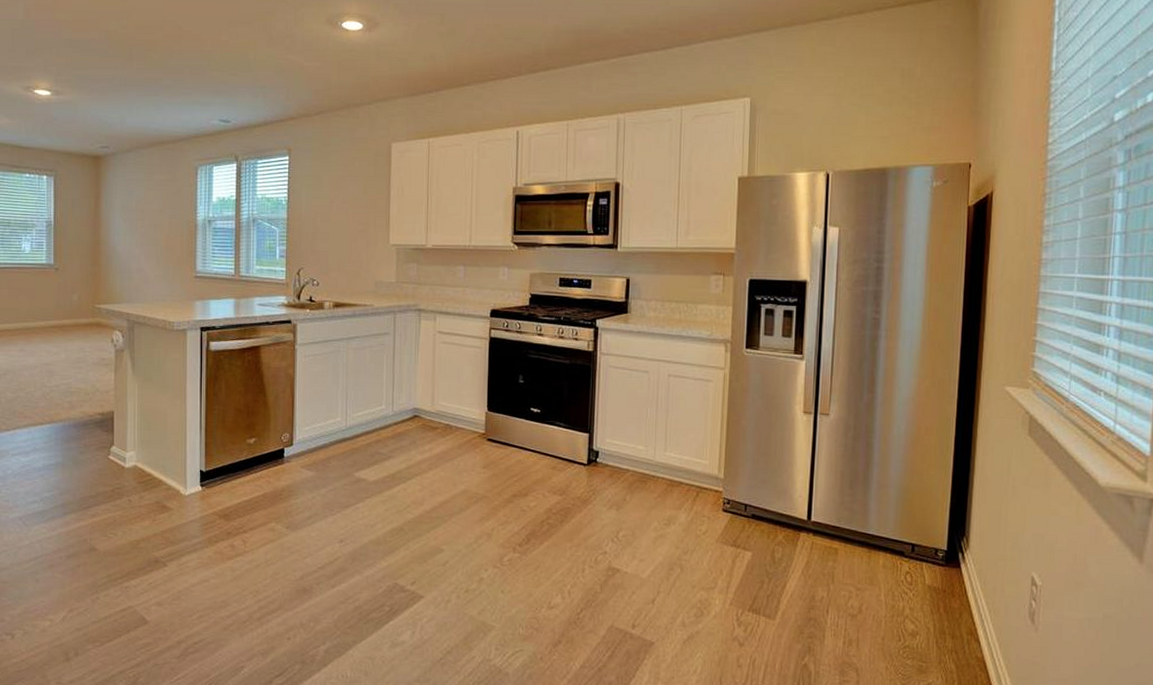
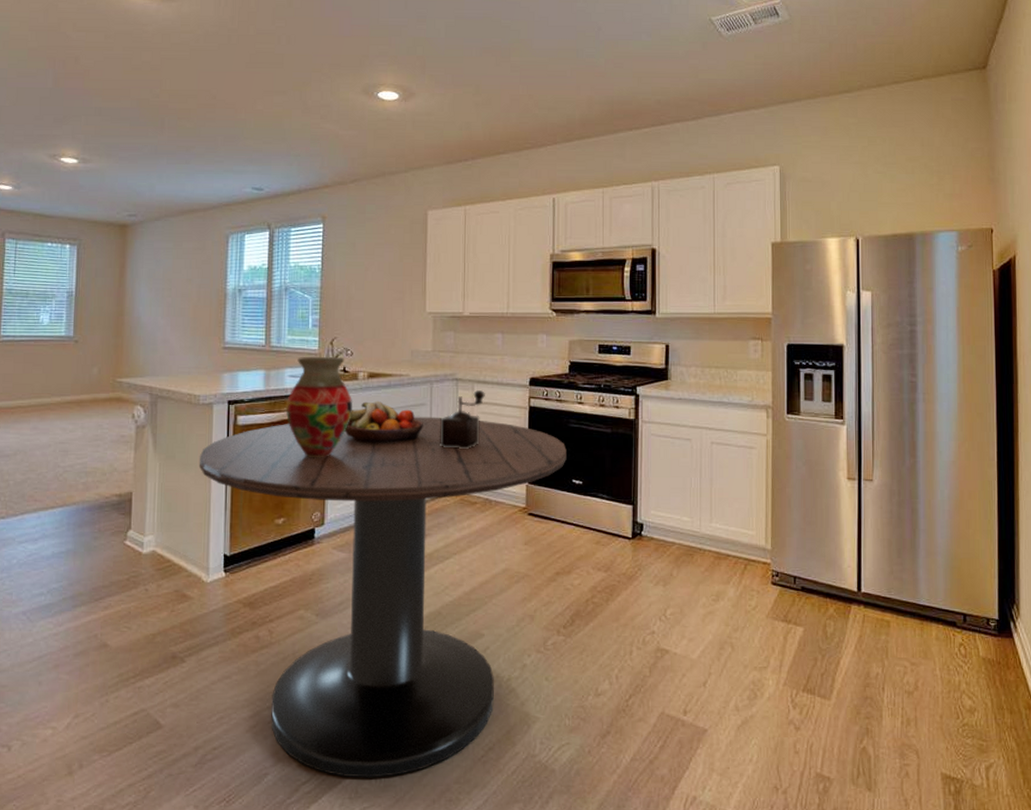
dining table: none [174,345,526,674] -> present [198,416,567,778]
vase: none [255,286,319,383] -> present [285,356,352,458]
fruit bowl: none [311,329,387,370] -> present [344,400,423,443]
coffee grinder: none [403,321,447,377] -> present [440,390,485,449]

